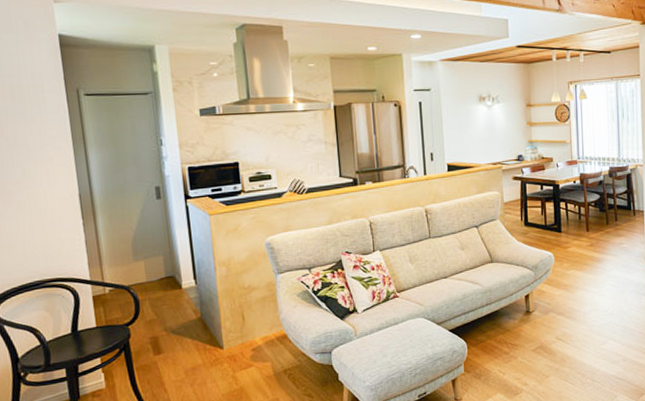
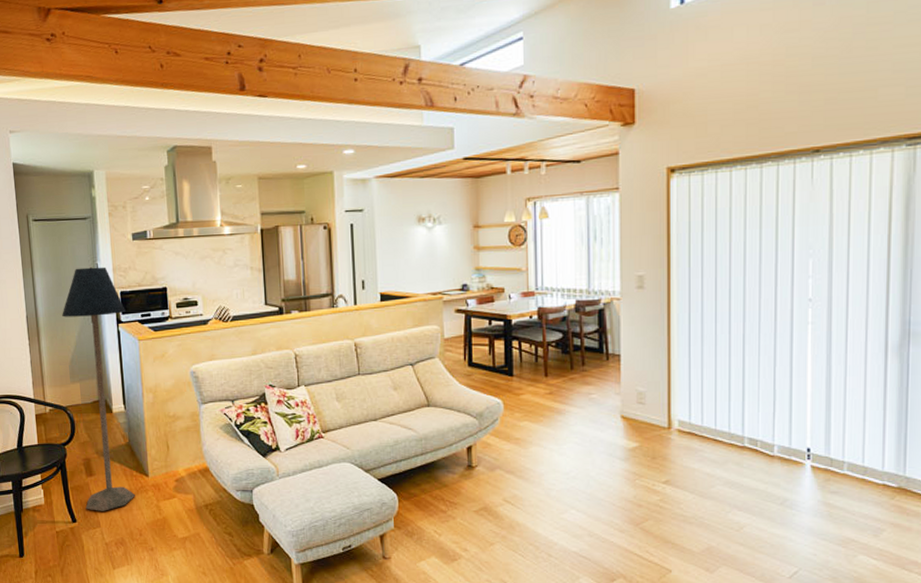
floor lamp: none [121,142,209,389] -> present [62,267,135,511]

